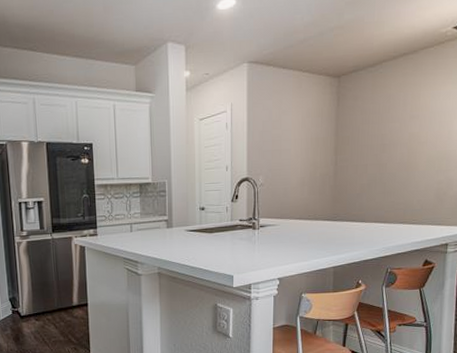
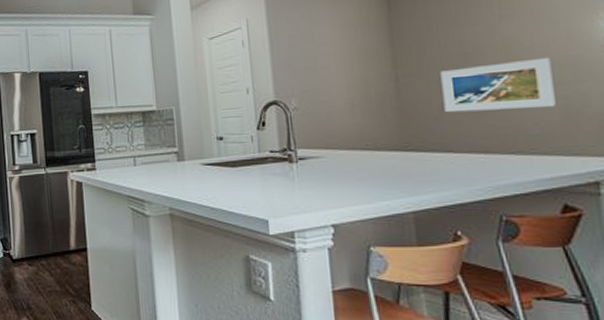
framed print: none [364,151,435,192] -> present [440,57,556,113]

